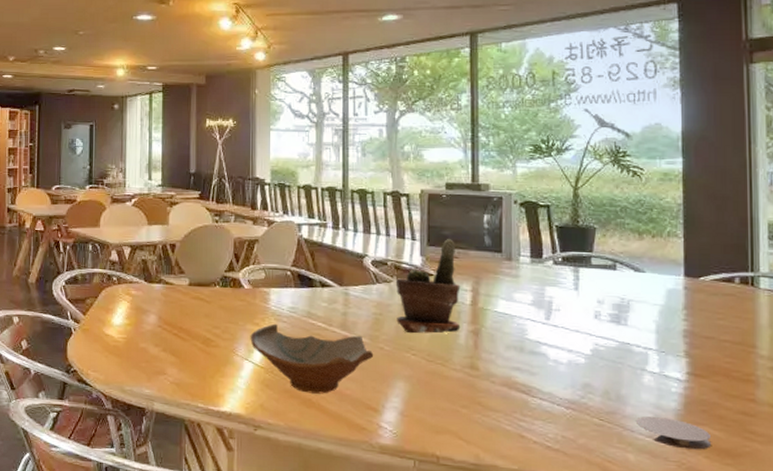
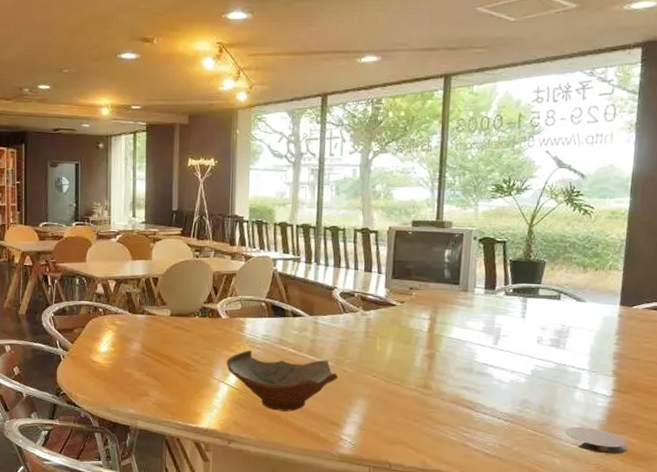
potted plant: present [395,239,461,334] -> none [360,272,420,358]

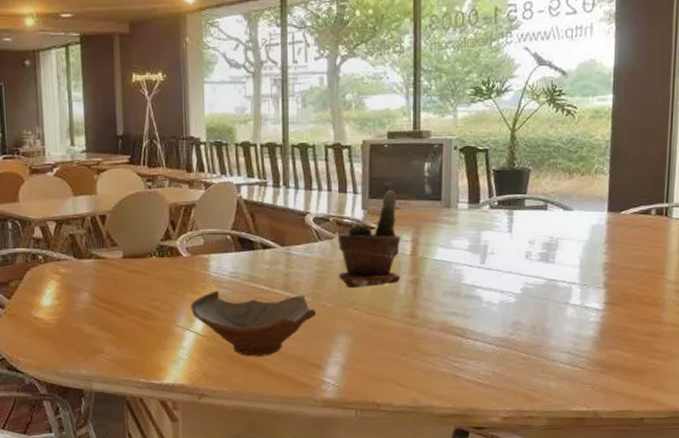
potted plant: none [360,272,420,358] -> present [337,190,401,289]
coaster: present [564,426,628,455] -> none [557,345,622,372]

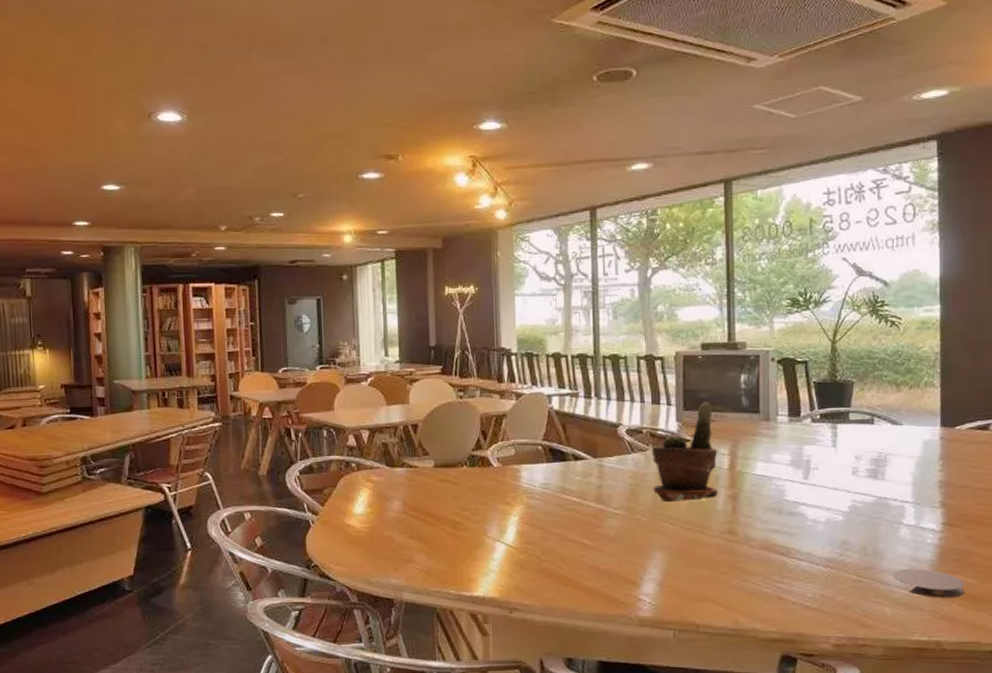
bowl: present [190,290,316,357] -> none [501,501,630,571]
coaster: none [557,345,622,372] -> present [892,568,965,598]

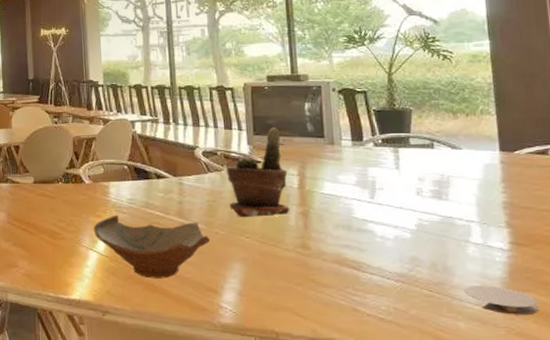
bowl: none [501,501,630,571] -> present [93,215,209,279]

